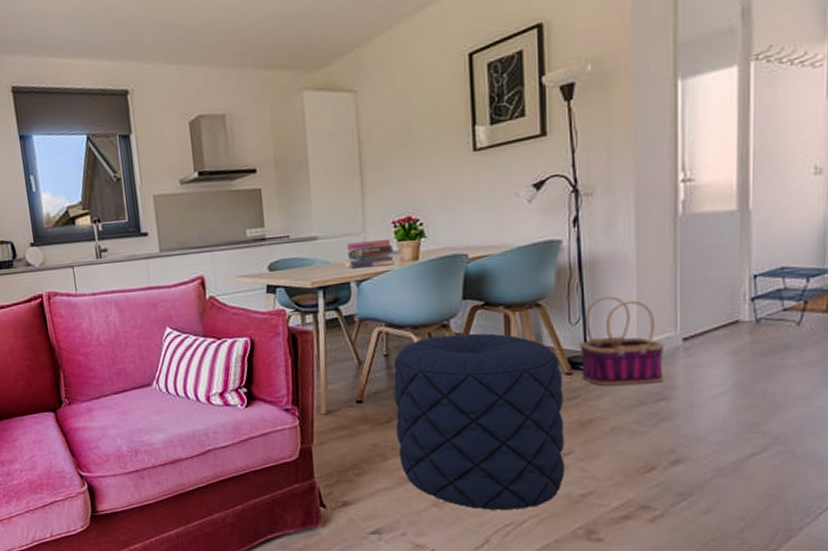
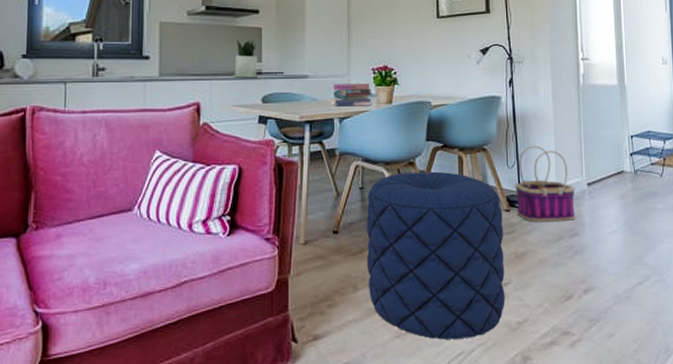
planter: none [235,203,263,248] -> present [233,40,259,79]

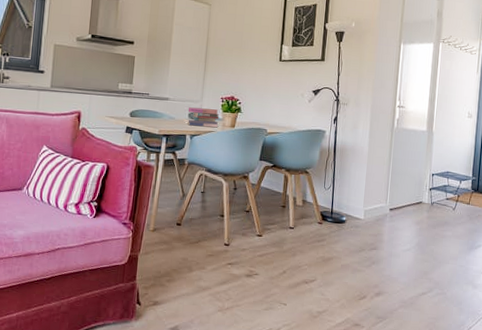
planter: present [233,40,259,79] -> none [108,64,130,97]
pouf: present [366,171,505,340] -> none [200,184,316,319]
basket: present [515,145,576,222] -> none [328,173,379,237]

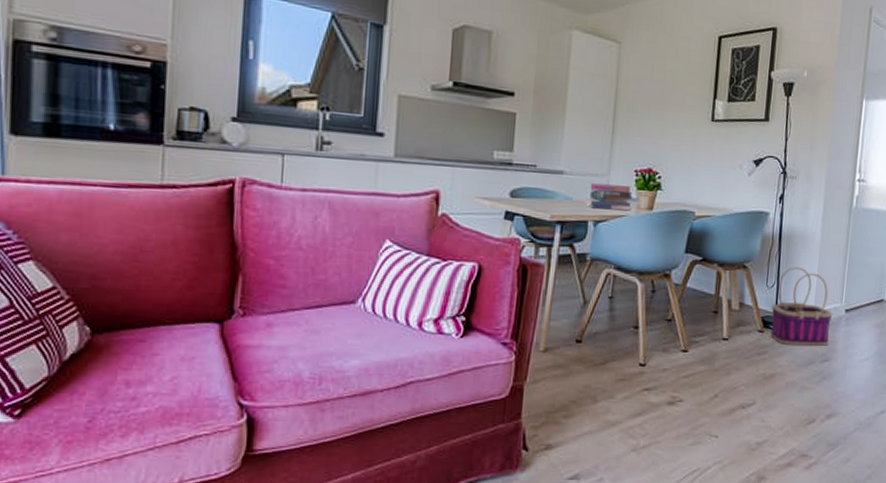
basket: none [328,173,379,237] -> present [770,266,833,346]

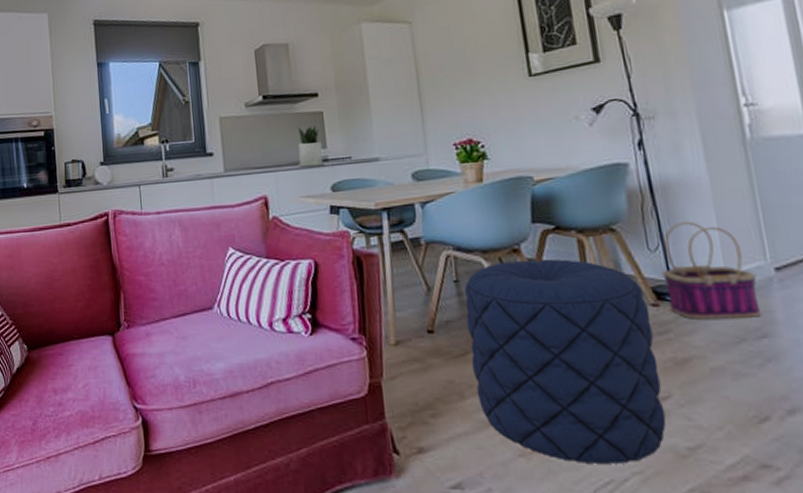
planter: none [479,124,509,170] -> present [298,125,325,168]
books: present [584,183,633,211] -> none [406,160,457,190]
pouf: none [608,284,756,456] -> present [464,258,667,464]

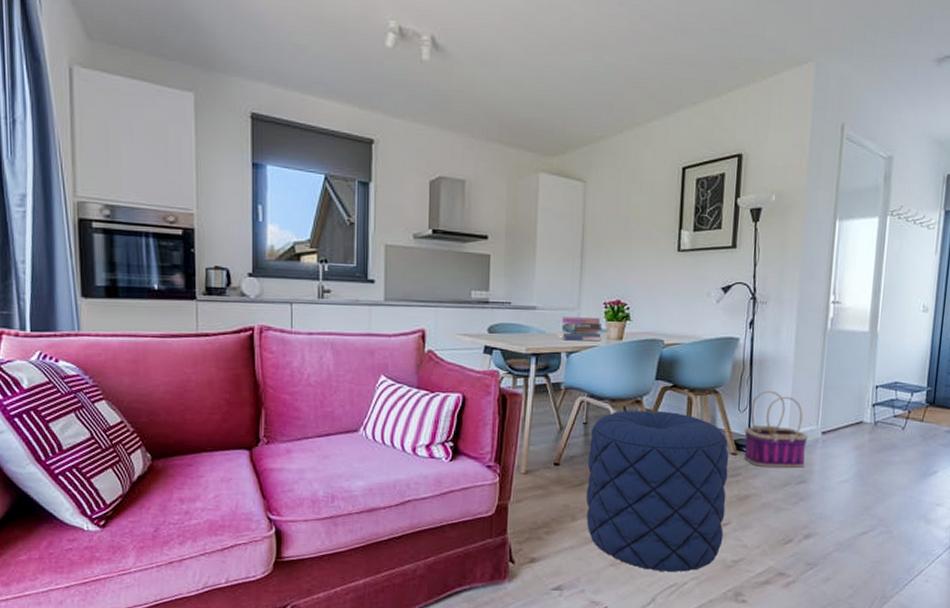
planter: present [298,125,325,168] -> none [459,266,486,308]
books: none [406,160,457,190] -> present [557,316,603,342]

